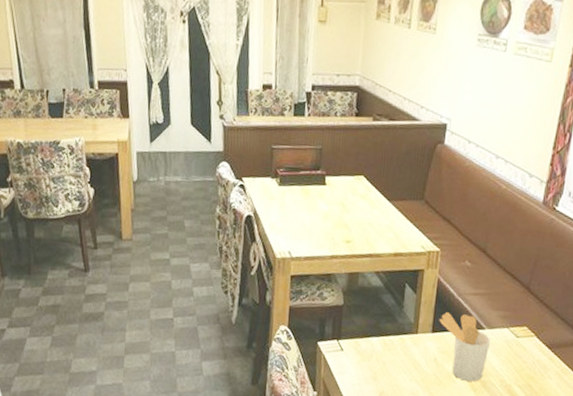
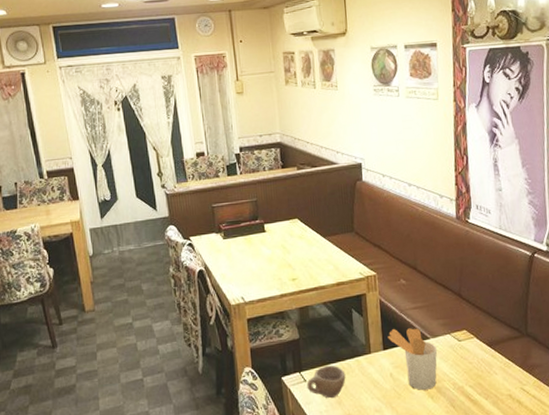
cup: none [342,337,386,372] -> present [306,365,346,398]

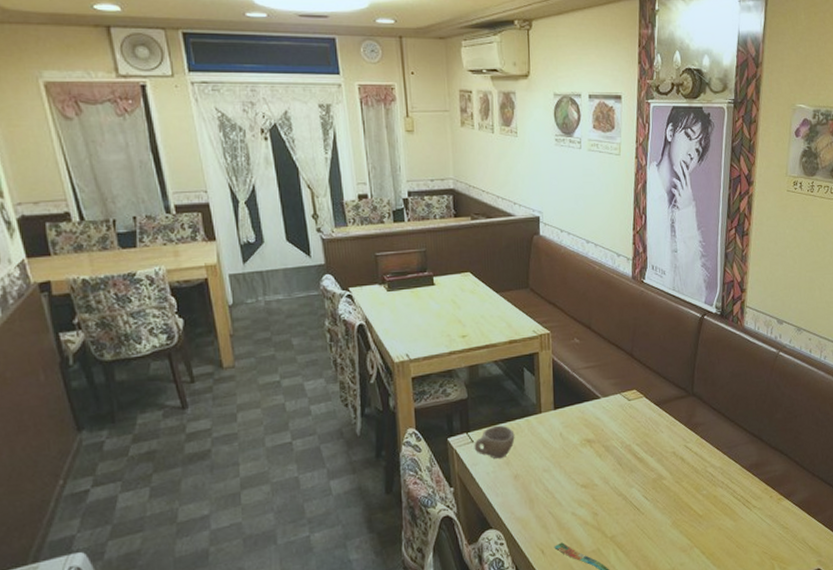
utensil holder: present [387,328,438,390] -> none [559,387,608,449]

